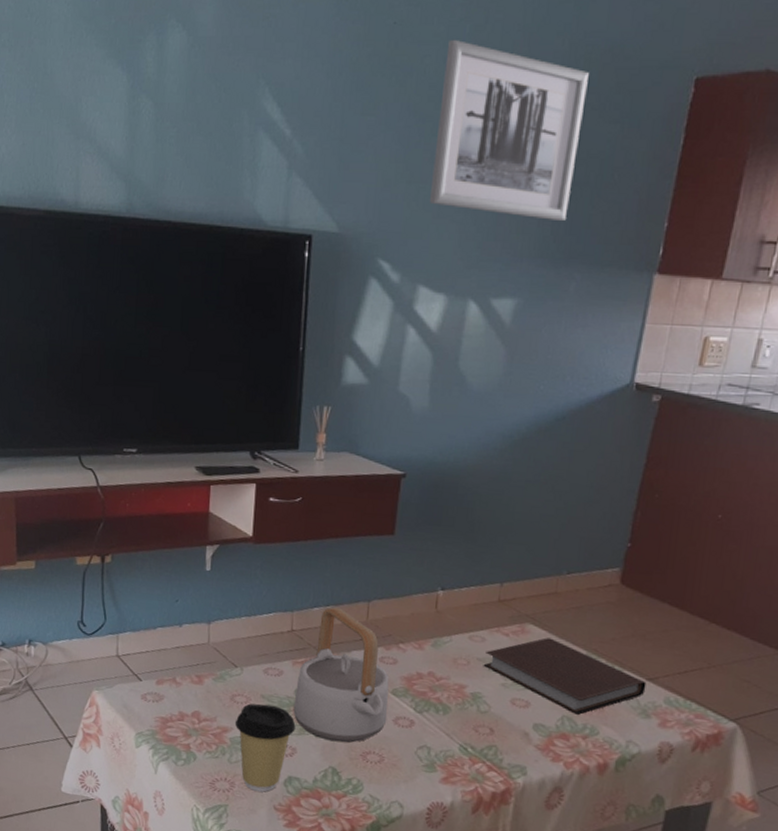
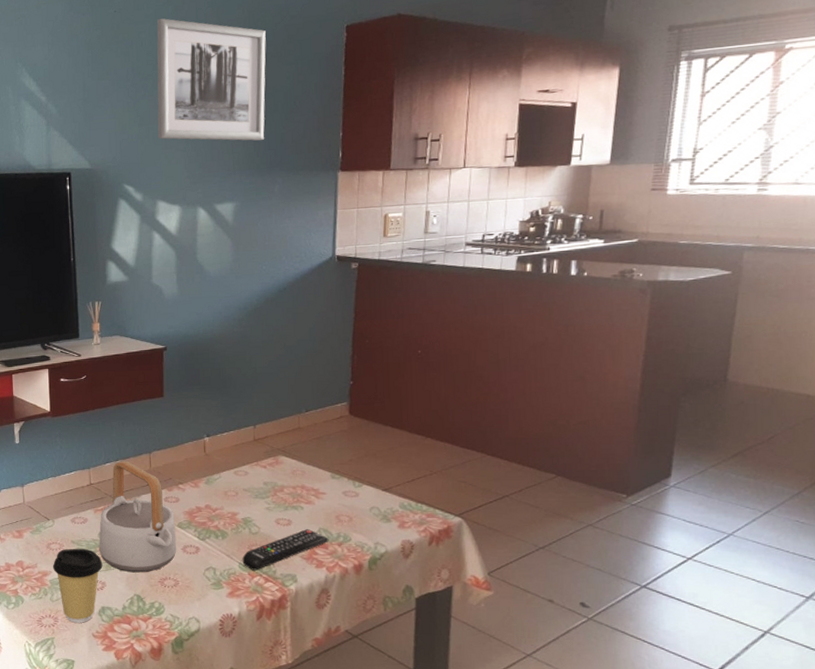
remote control: none [464,714,572,756] -> present [242,529,329,571]
notebook: present [483,637,647,716] -> none [249,465,383,527]

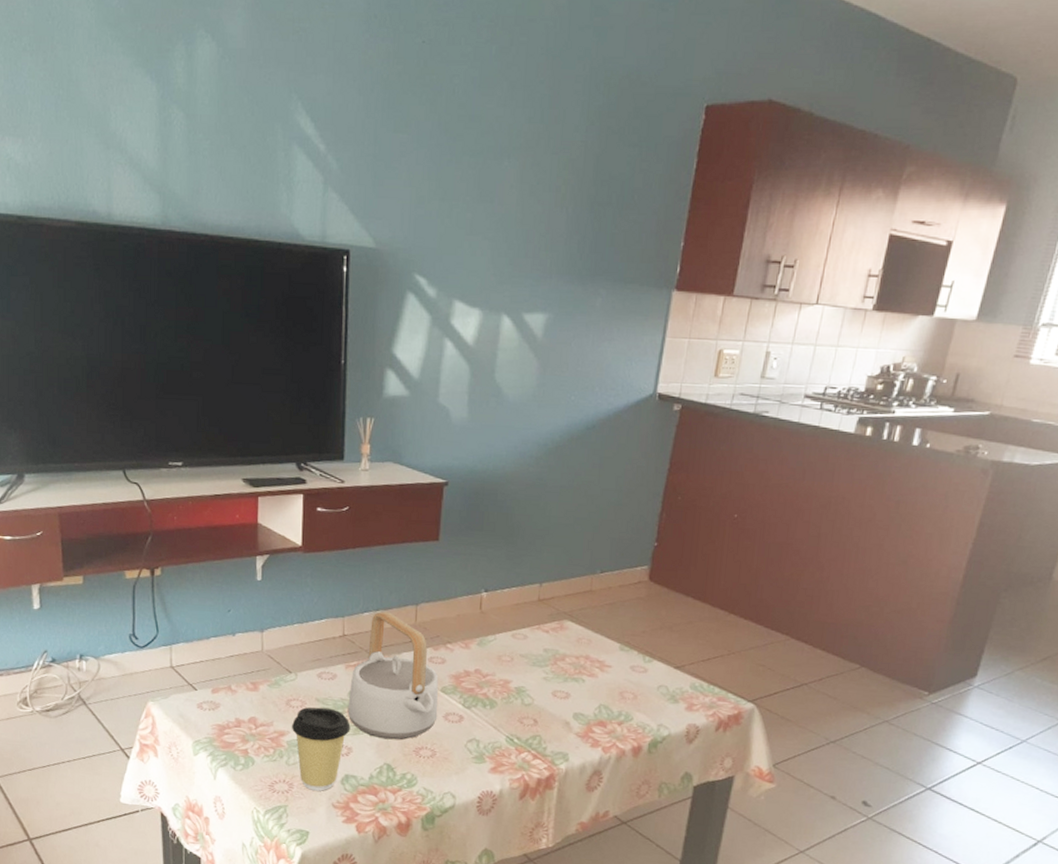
wall art: present [156,18,266,141] -> none [462,60,609,240]
remote control: present [242,529,329,571] -> none [510,704,609,746]

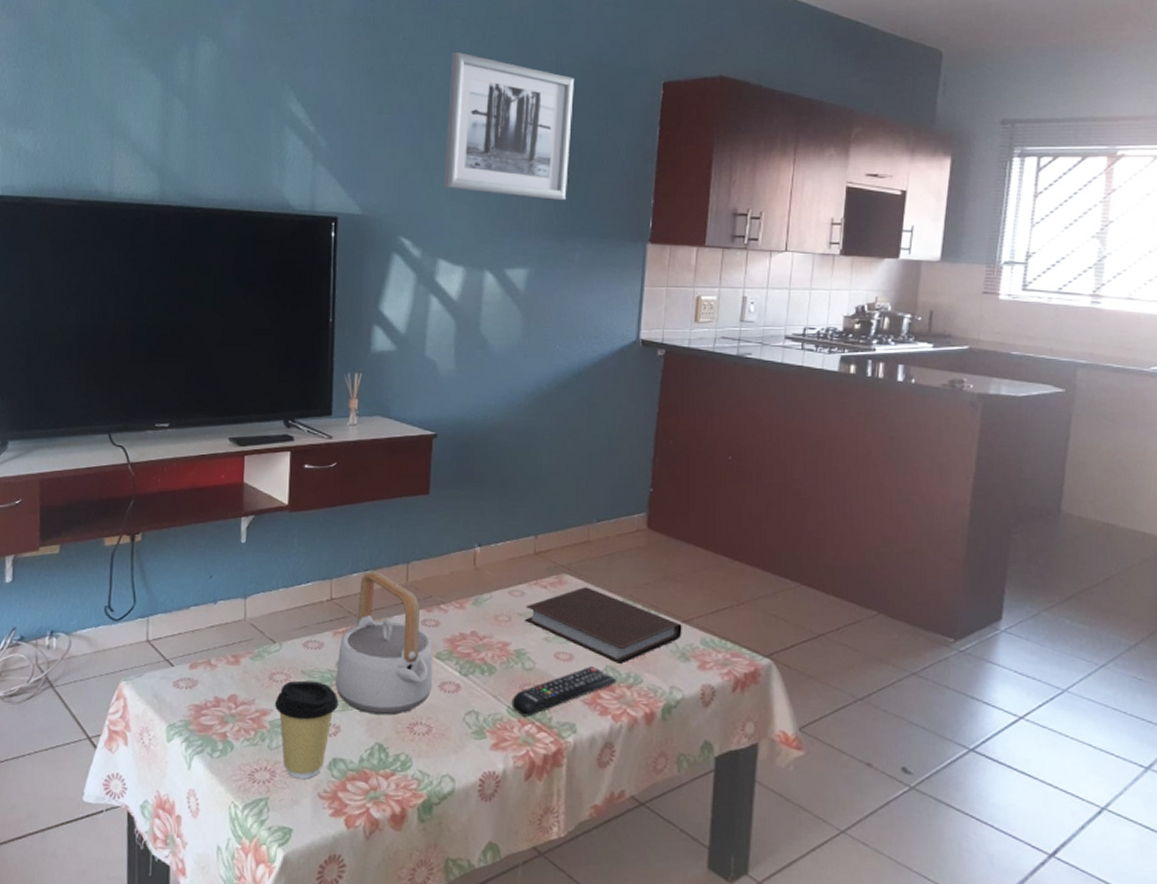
wall art: none [462,60,609,240] -> present [443,51,574,201]
remote control: none [510,704,609,746] -> present [511,666,617,717]
notebook: none [526,633,674,704] -> present [524,587,682,665]

